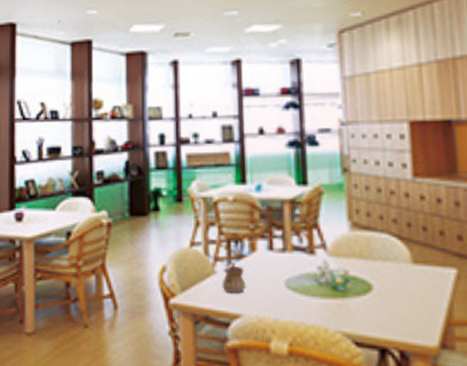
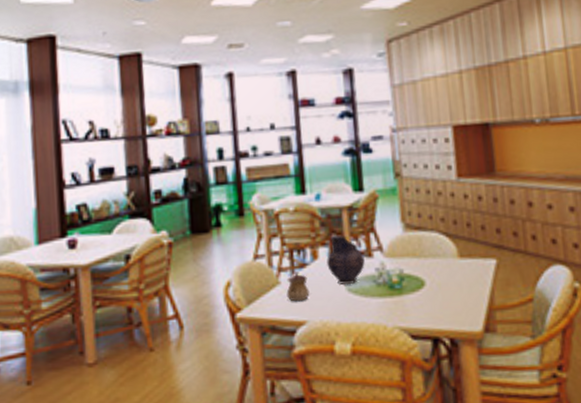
pottery: none [265,228,306,282] -> present [327,234,365,285]

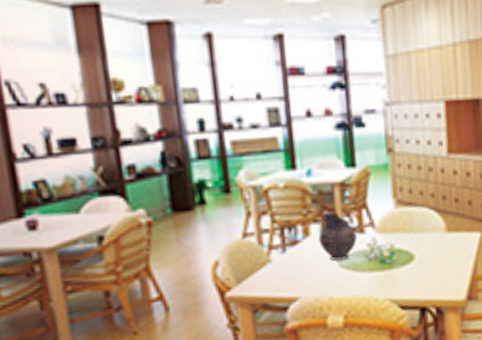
teapot: present [286,271,310,302] -> none [278,249,302,279]

